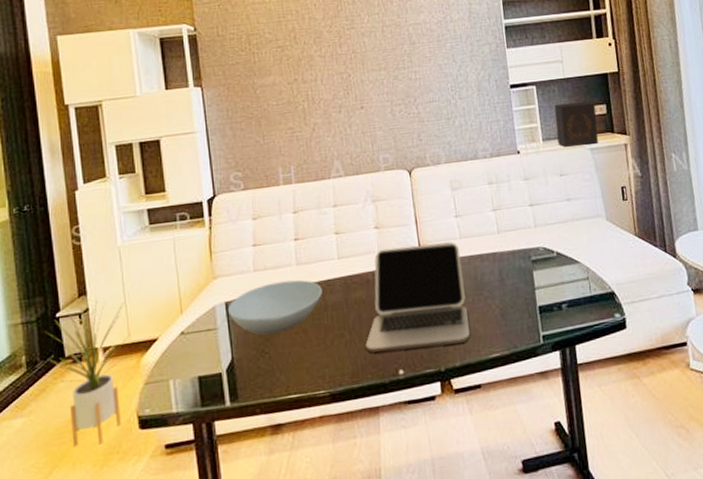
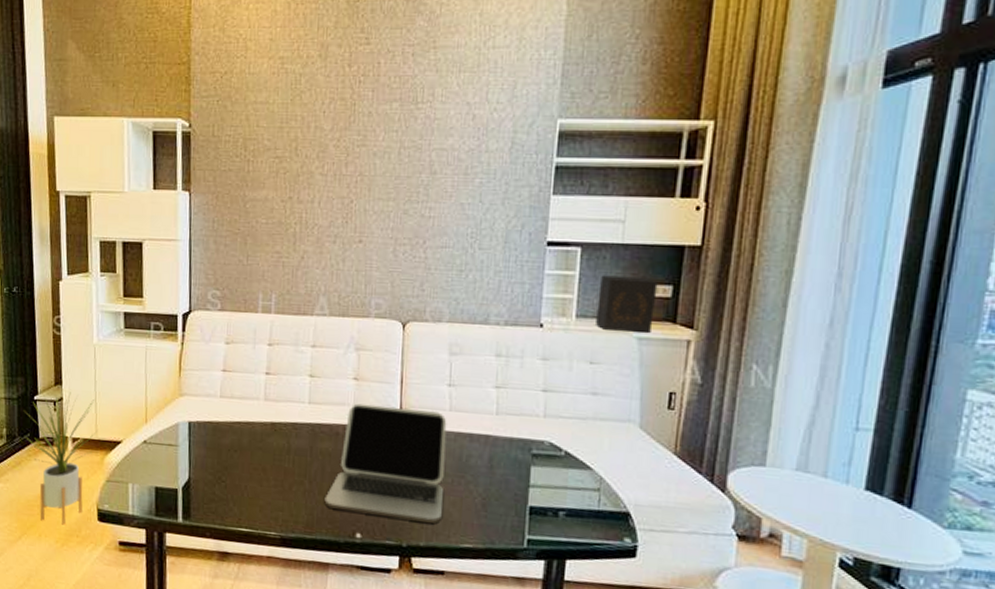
bowl: present [228,279,322,335] -> none [191,412,287,465]

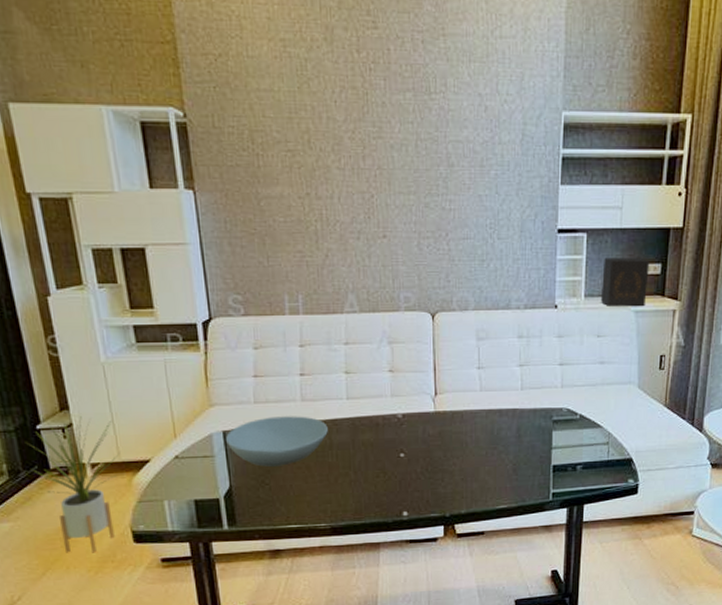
bowl: none [191,412,287,465] -> present [226,416,328,467]
laptop: present [324,403,447,523] -> none [370,393,479,494]

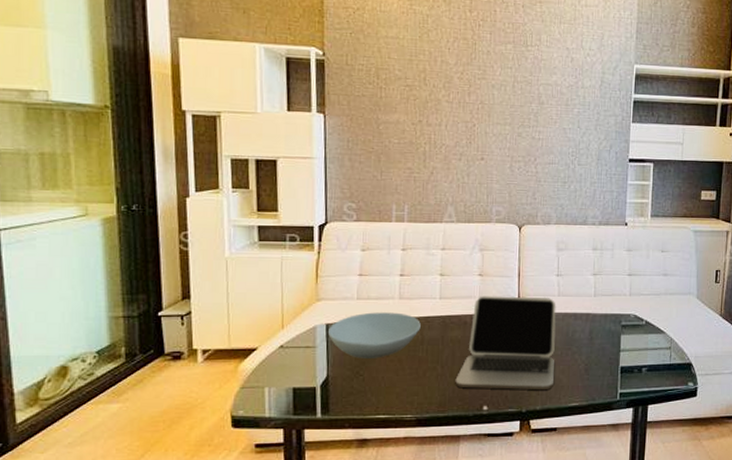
house plant: present [28,416,119,553] -> none [147,305,230,437]
laptop: none [370,393,479,494] -> present [455,296,556,390]
decorative box: present [601,257,650,308] -> none [665,184,706,228]

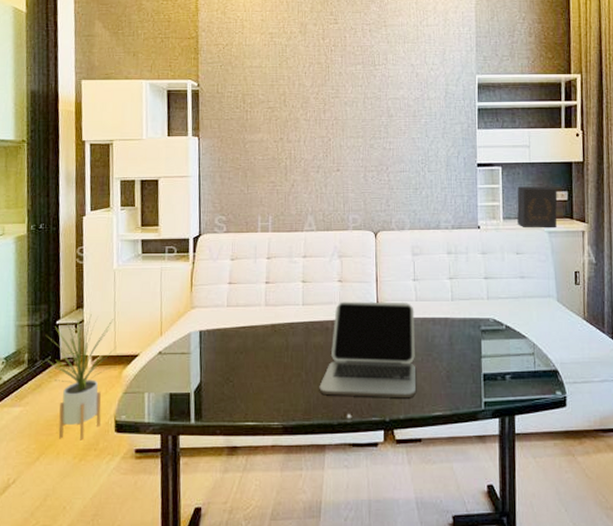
house plant: none [147,305,230,437] -> present [46,314,115,440]
bowl: present [328,312,421,358] -> none [201,319,285,365]
decorative box: none [665,184,706,228] -> present [517,186,558,228]

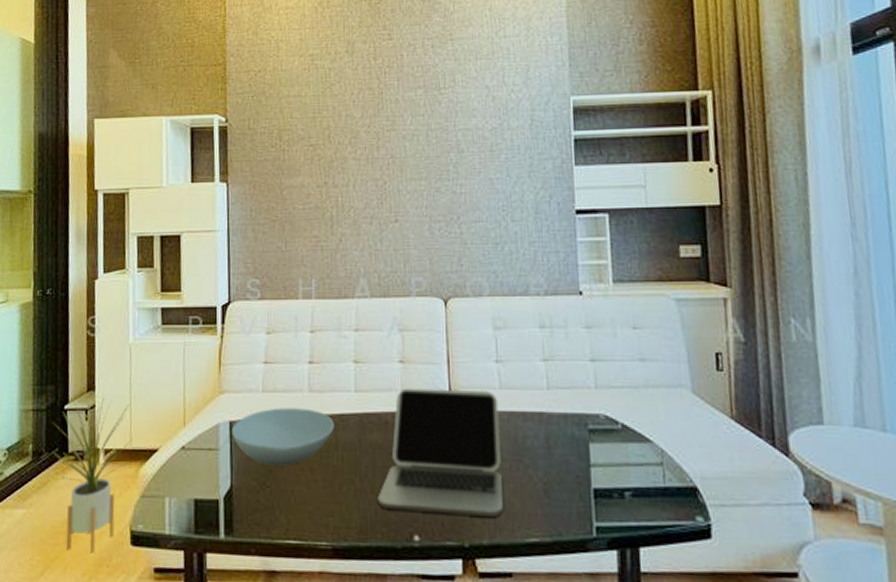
bowl: none [201,319,285,365] -> present [232,408,334,466]
decorative box: present [517,186,558,228] -> none [631,238,688,295]

